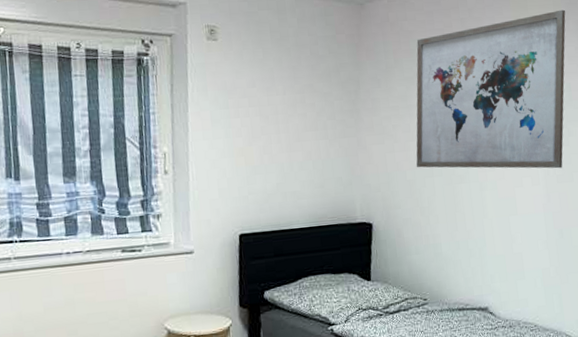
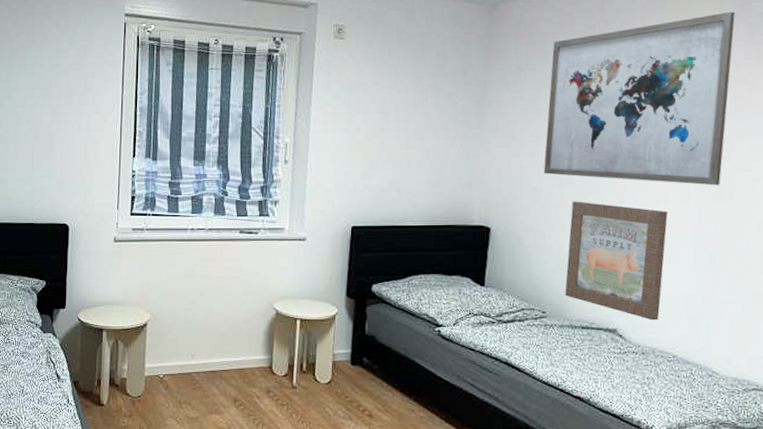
wall art: none [442,191,523,296] -> present [565,201,668,321]

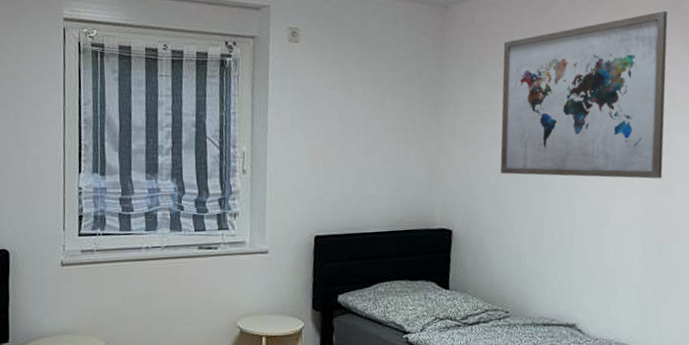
wall art: present [565,201,668,321] -> none [525,199,617,314]

